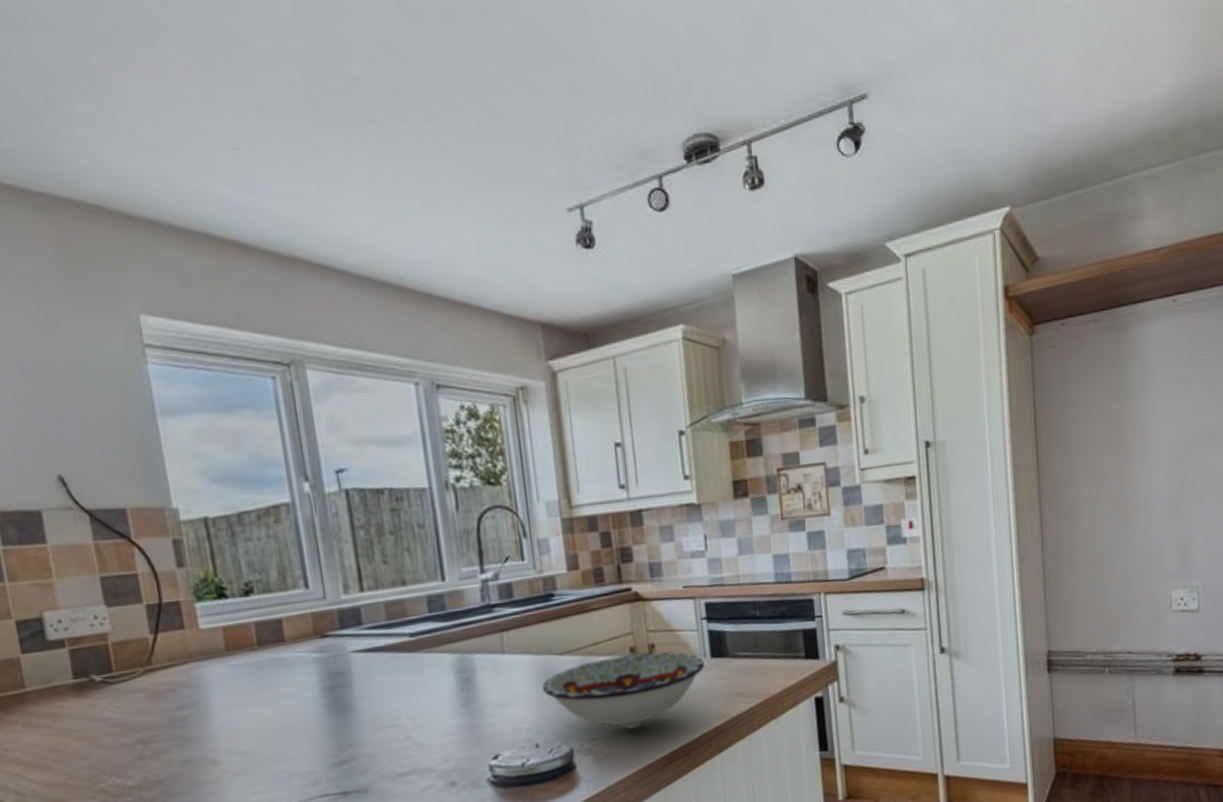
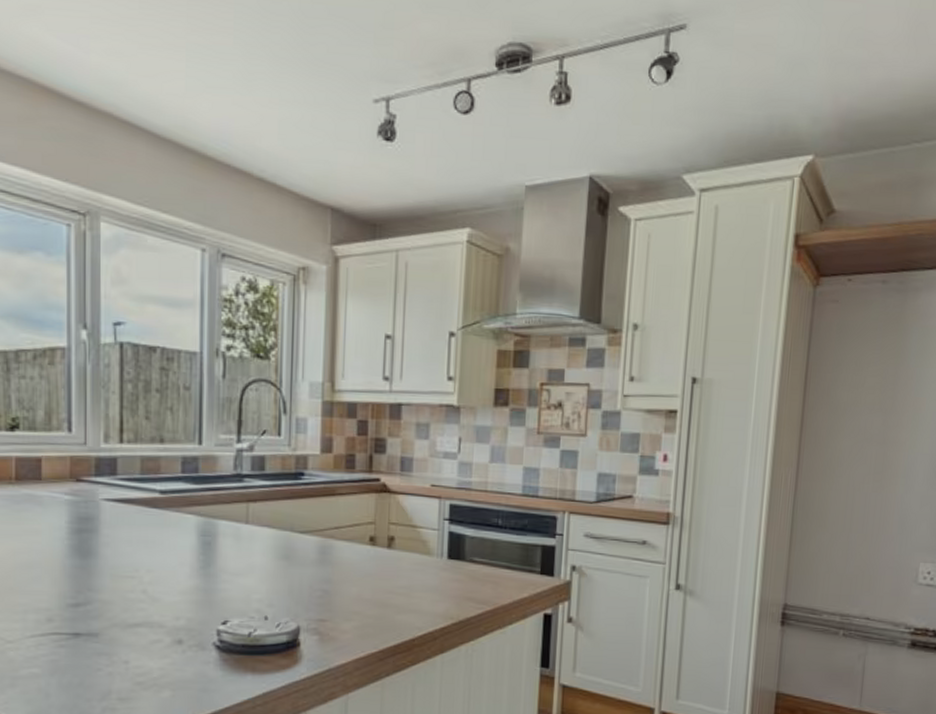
bowl: present [542,652,705,729] -> none [280,543,440,616]

